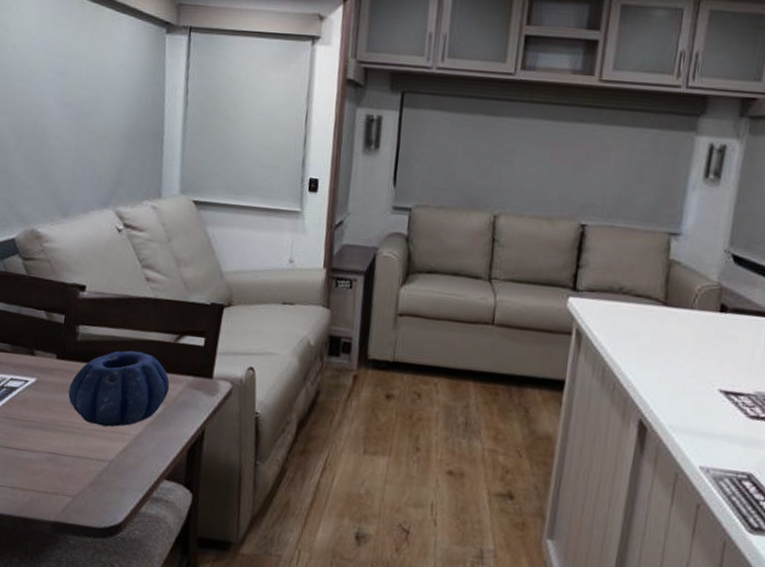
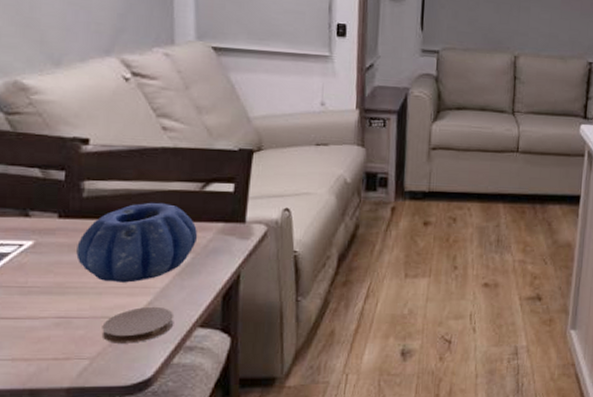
coaster: none [83,452,144,487] -> present [101,306,174,344]

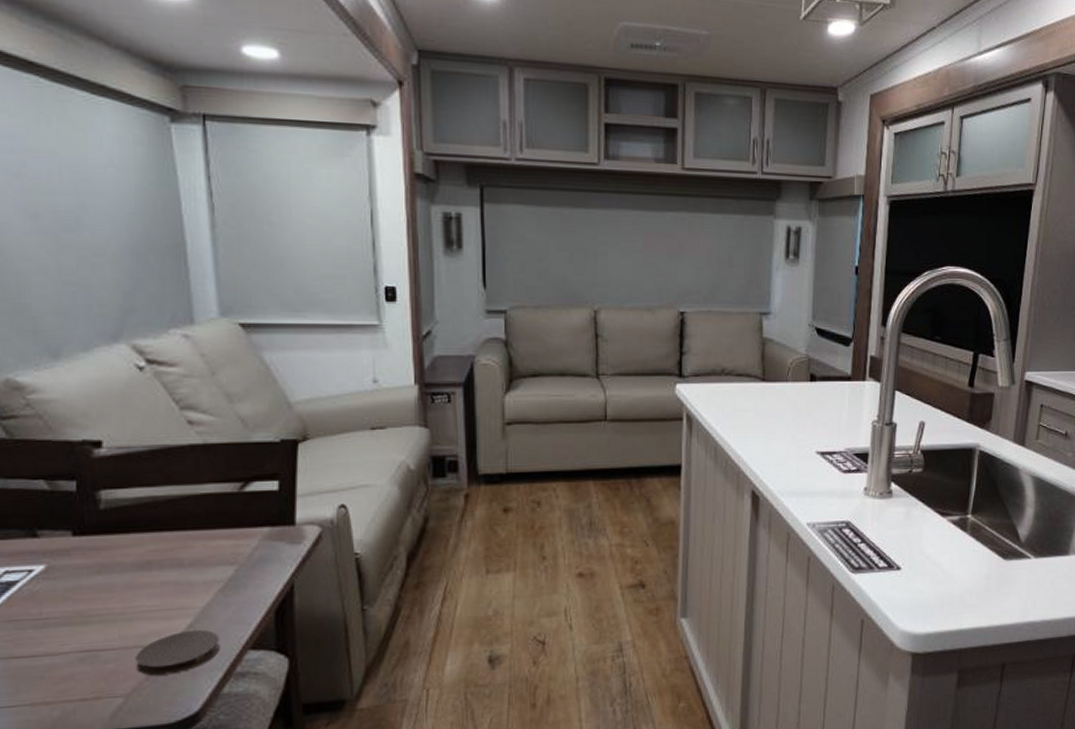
decorative bowl: present [76,202,198,283] -> none [97,509,241,606]

